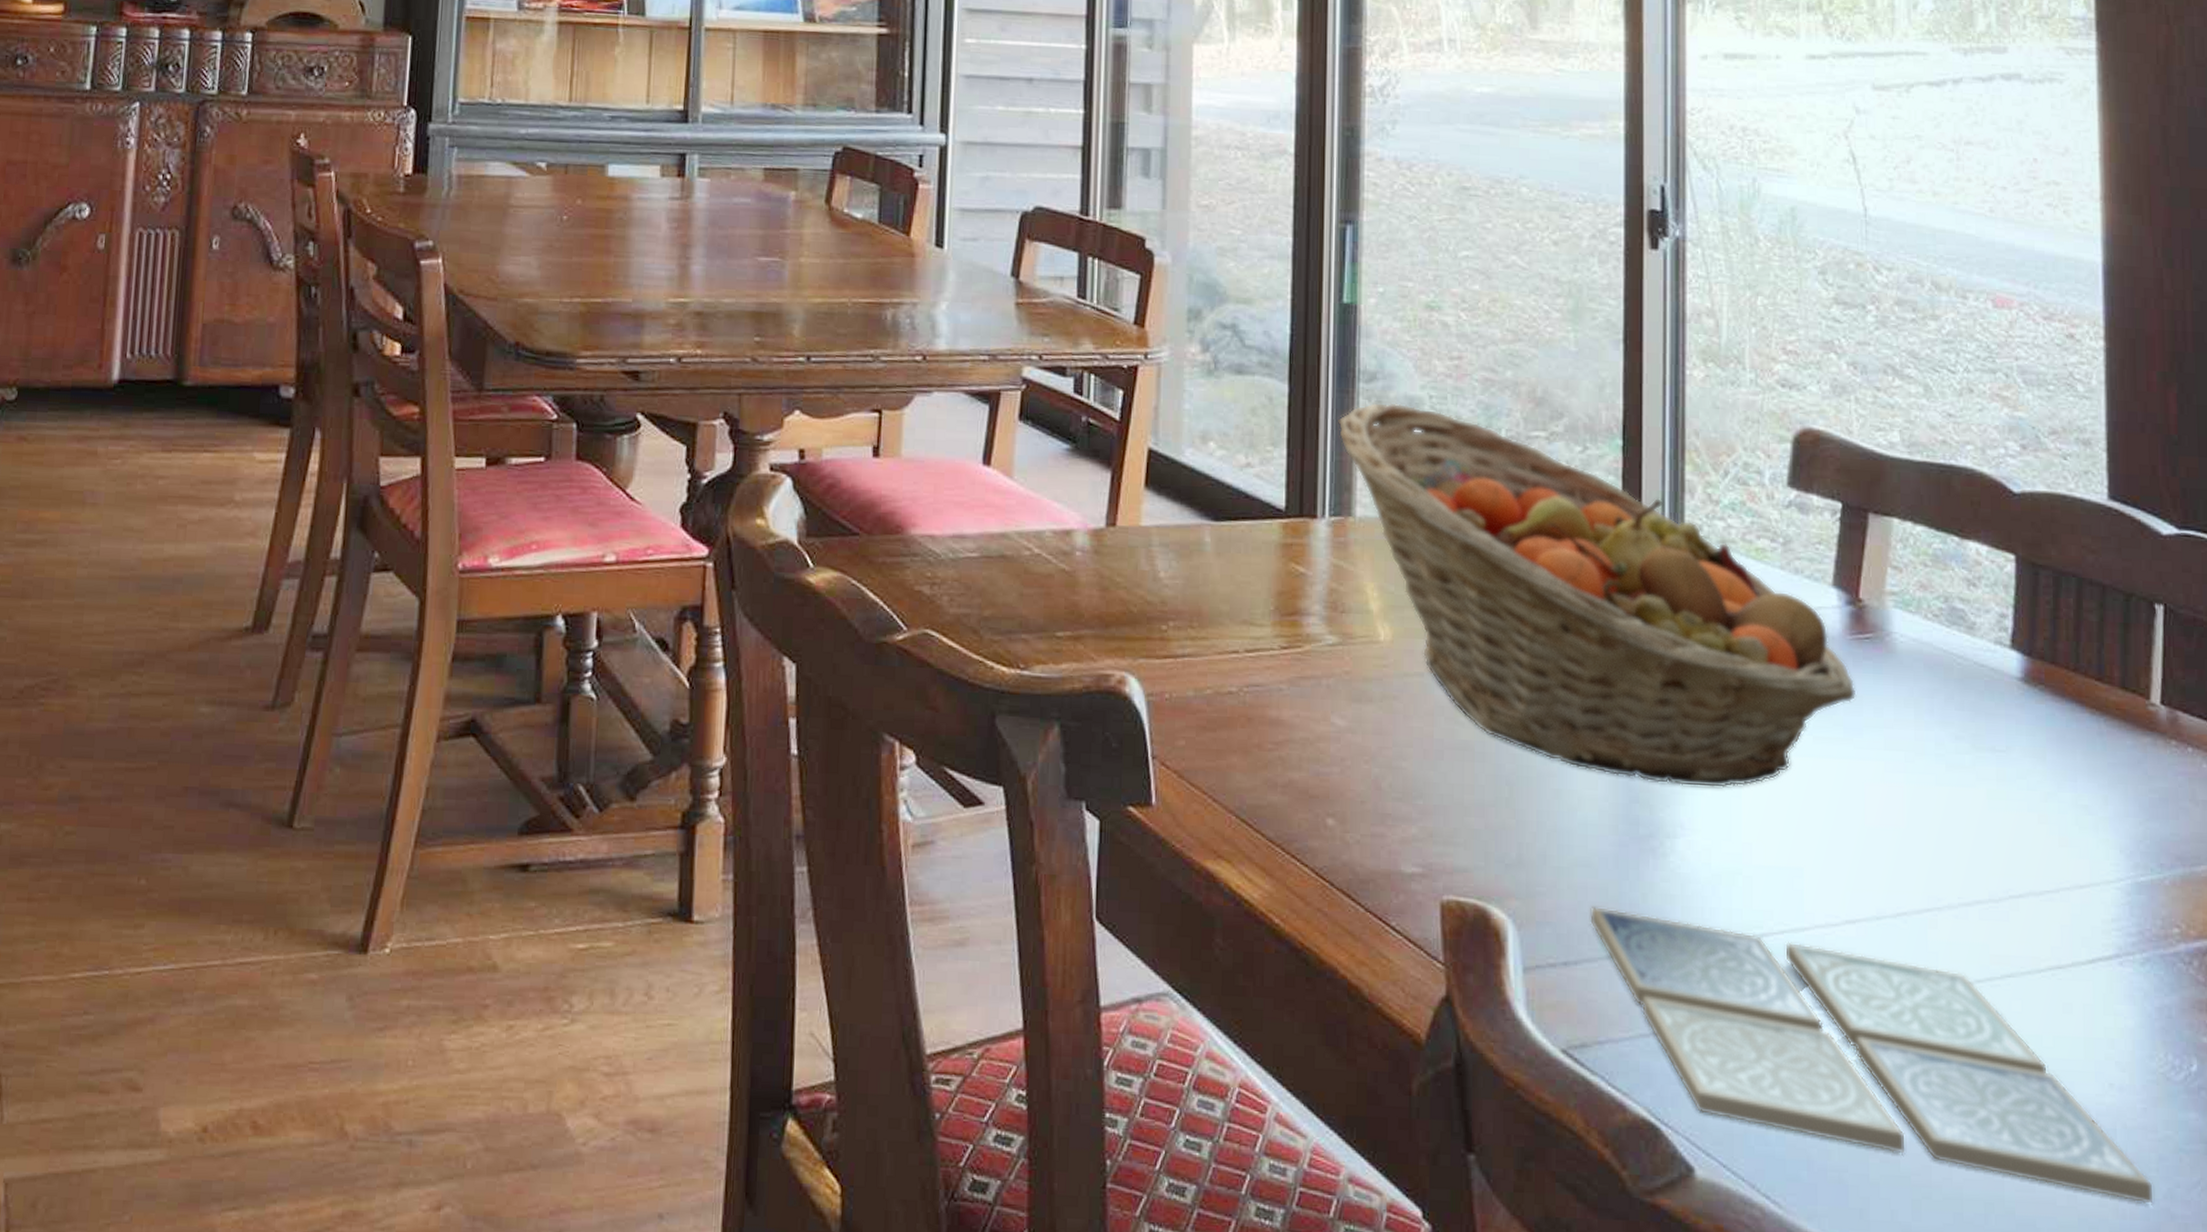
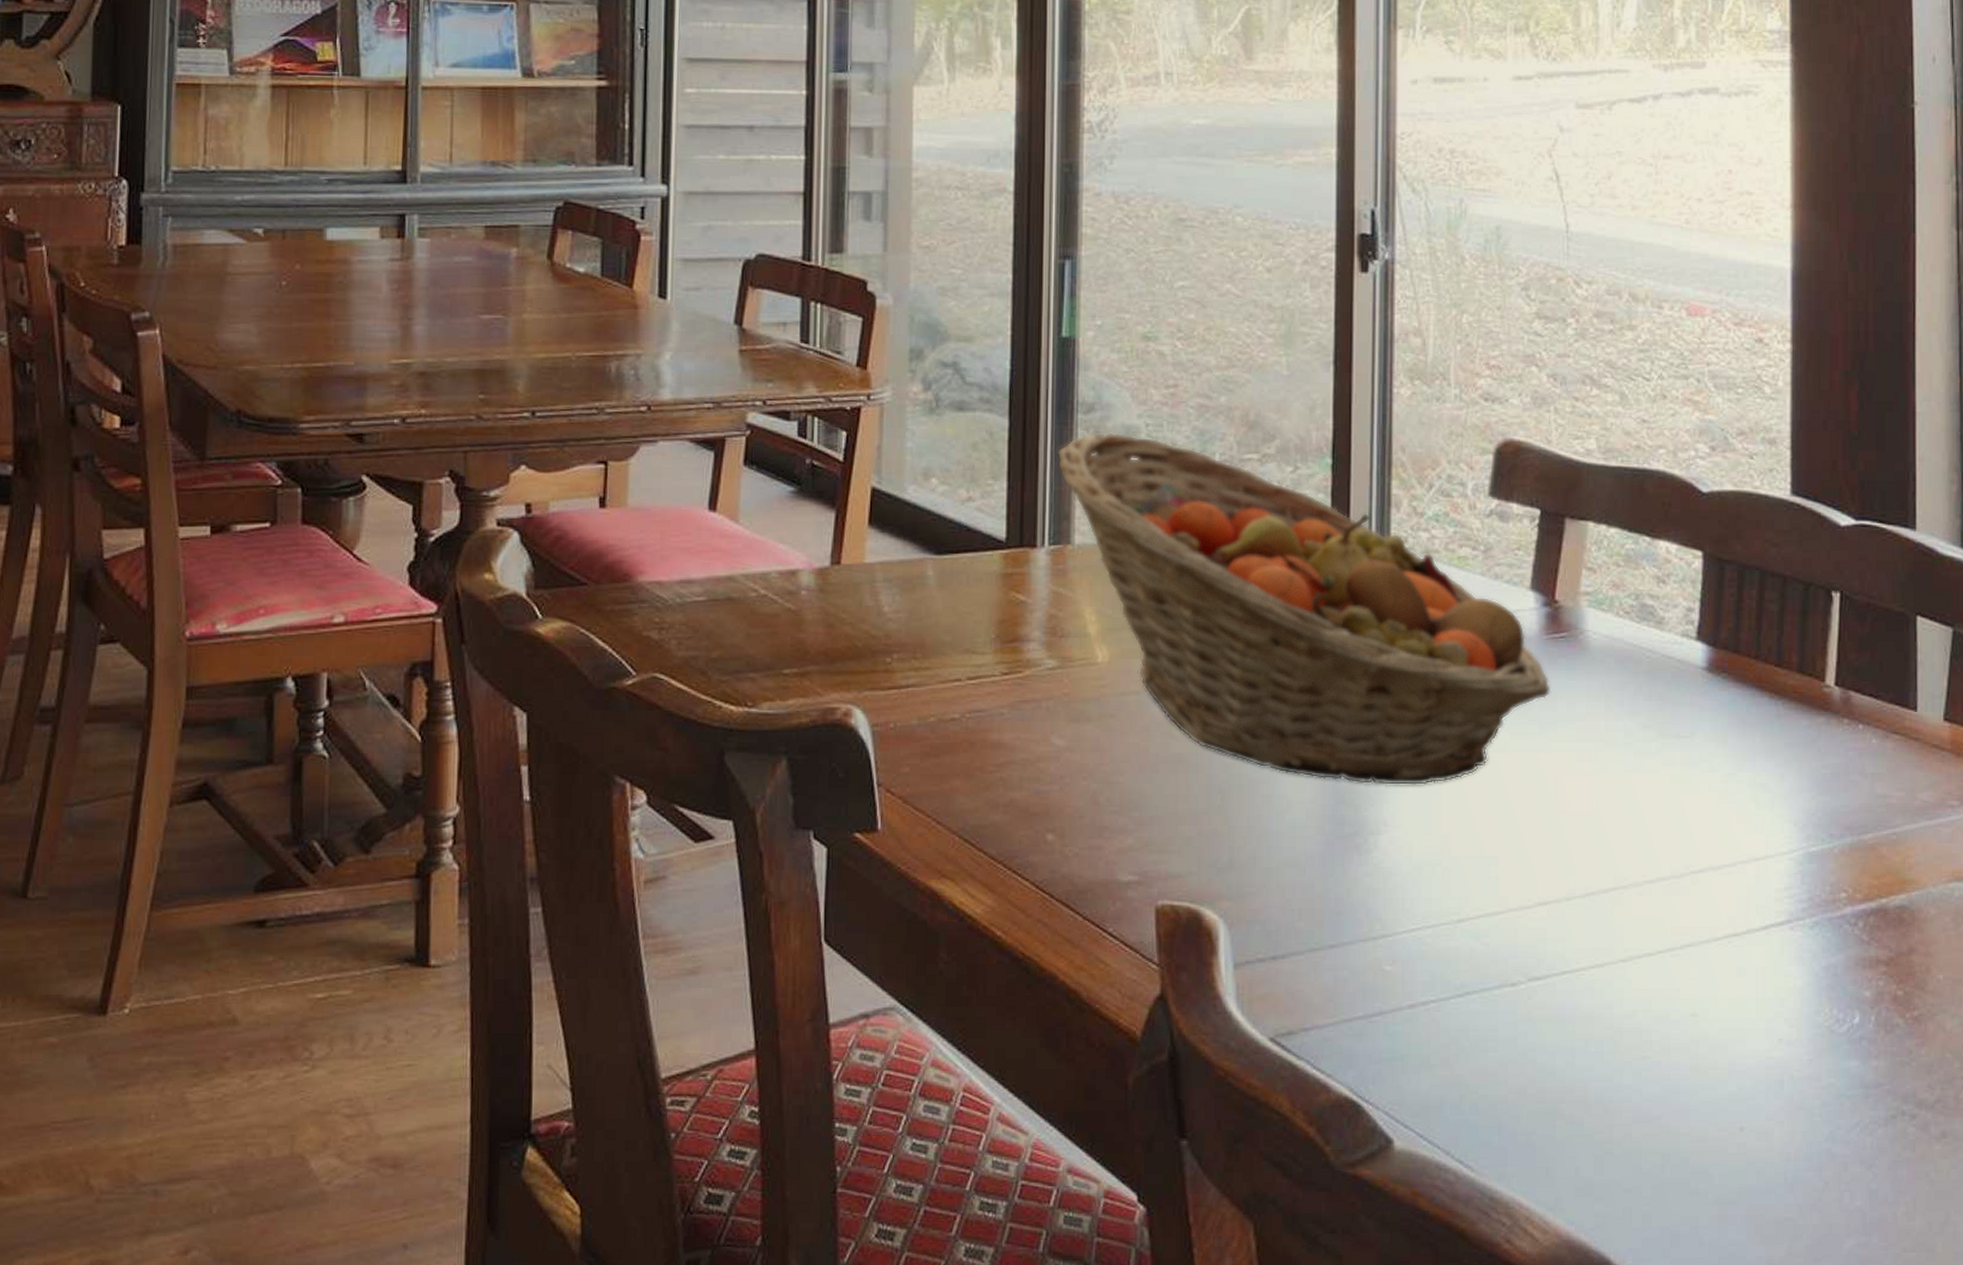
drink coaster: present [1589,905,2155,1204] -> none [1296,902,1817,1146]

